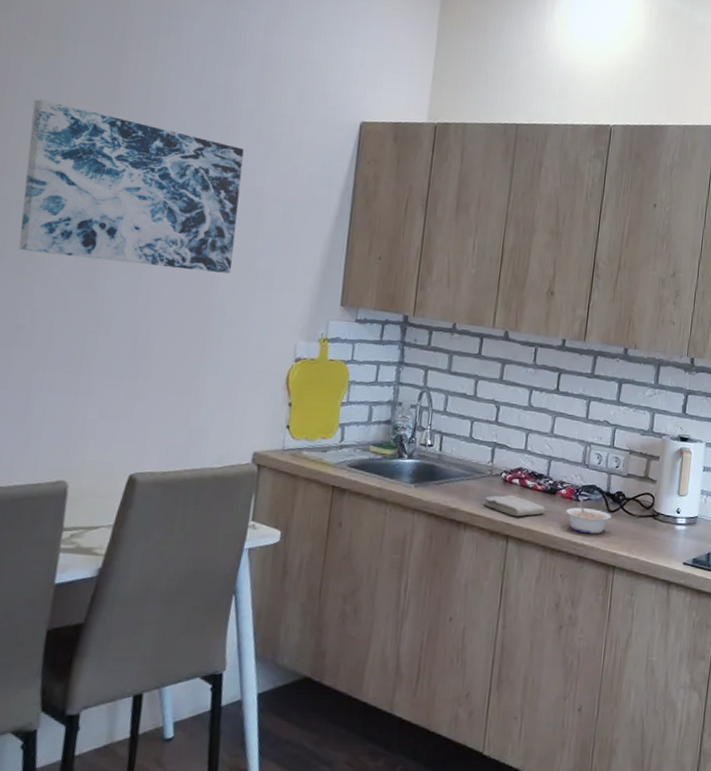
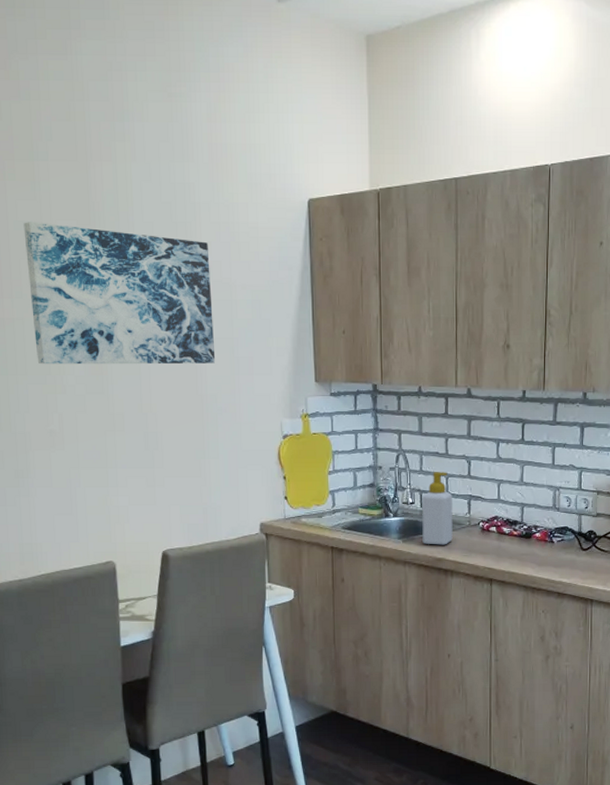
soap bottle: none [437,414,476,494] -> present [422,472,453,545]
washcloth: present [483,494,546,517] -> none [465,541,523,561]
legume: present [566,502,612,534] -> none [542,543,585,572]

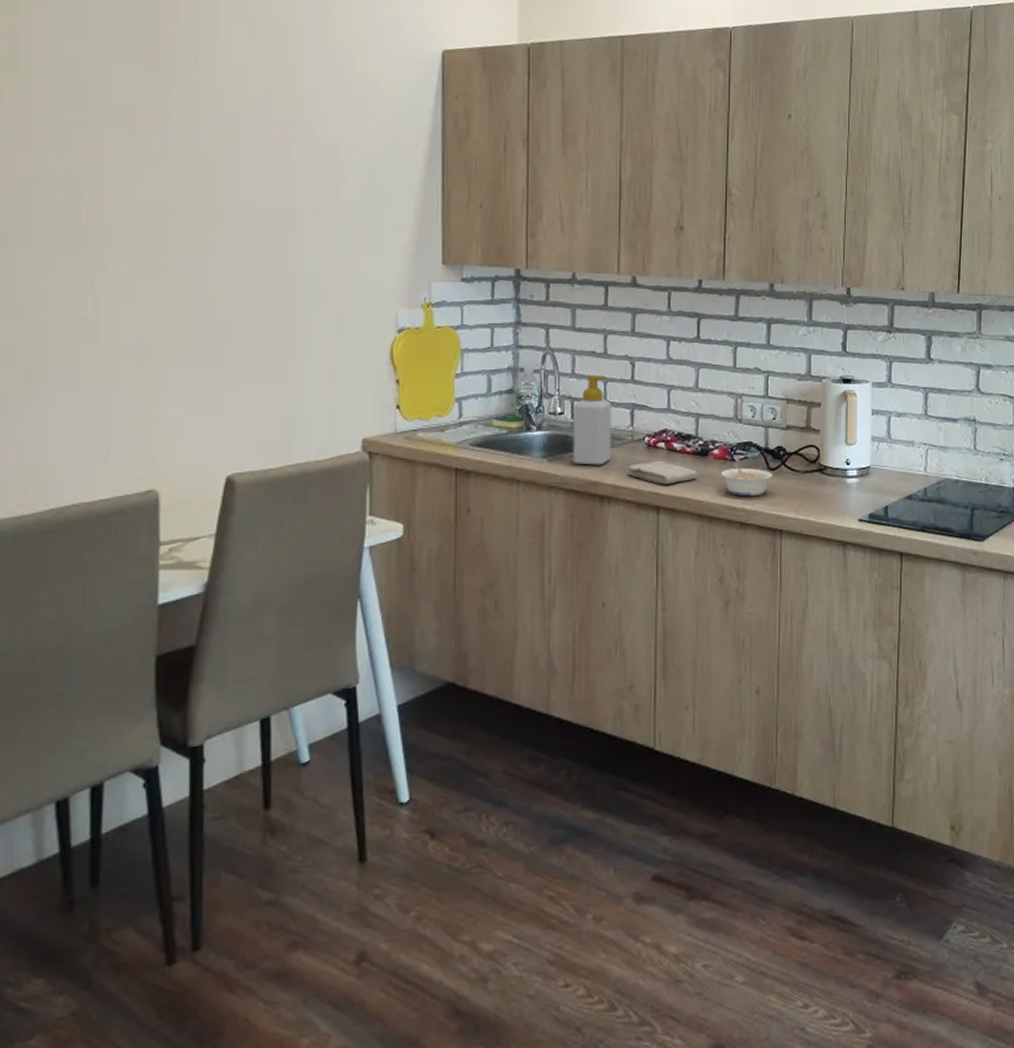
wall art: present [23,222,216,365] -> none [66,58,314,239]
washcloth: none [465,541,523,561] -> present [626,460,698,485]
legume: none [542,543,585,572] -> present [721,462,773,497]

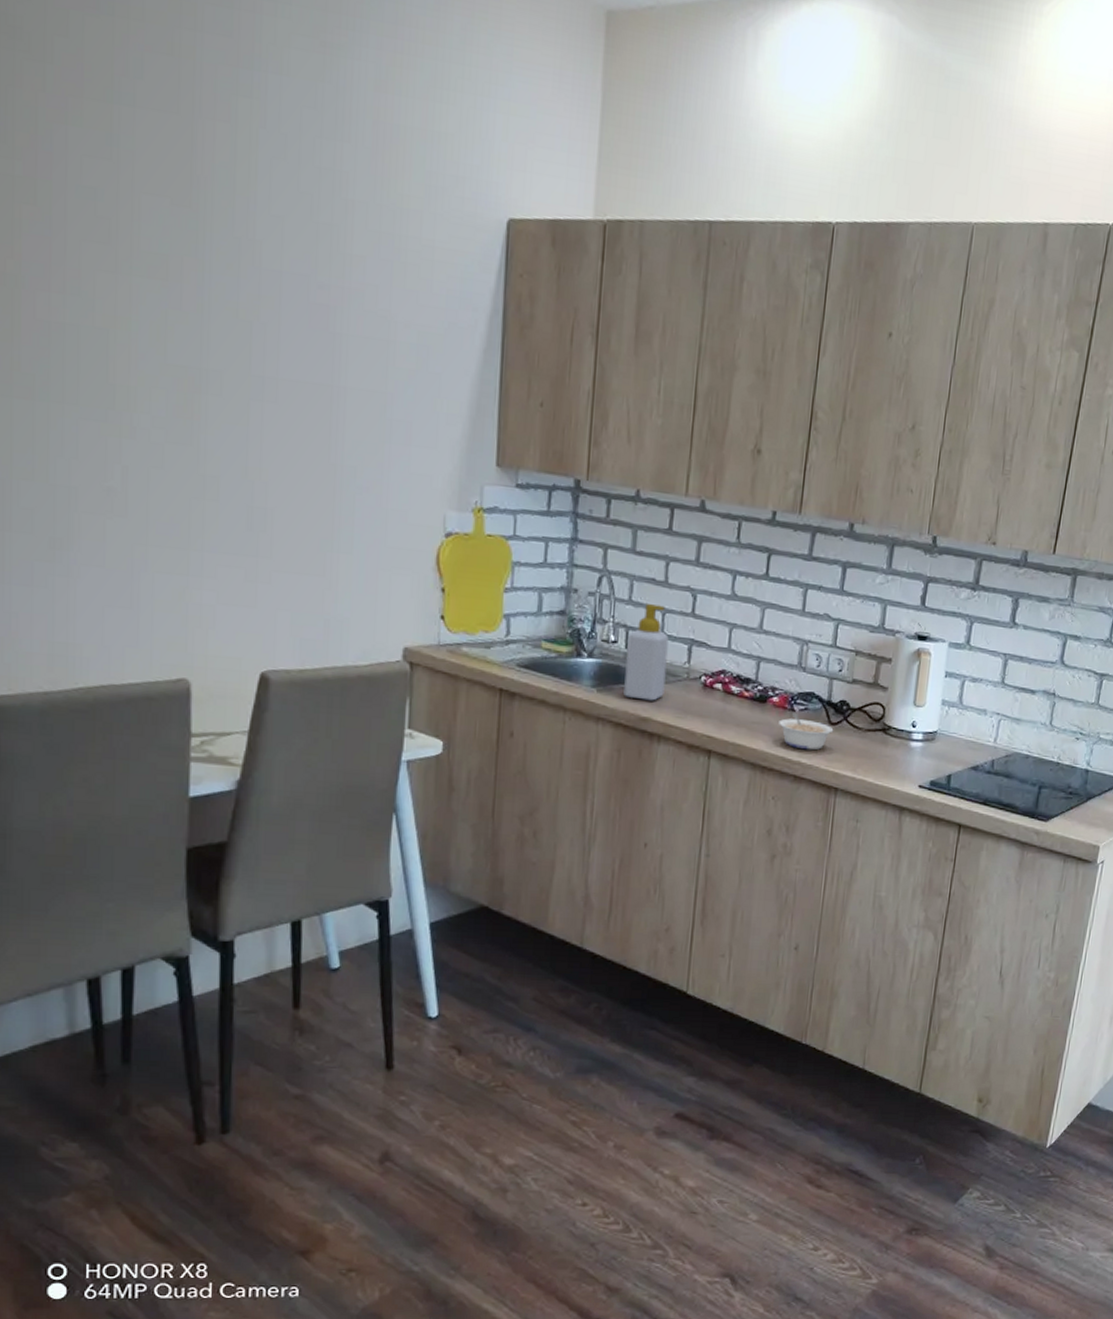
washcloth: present [626,460,698,485] -> none [679,702,755,729]

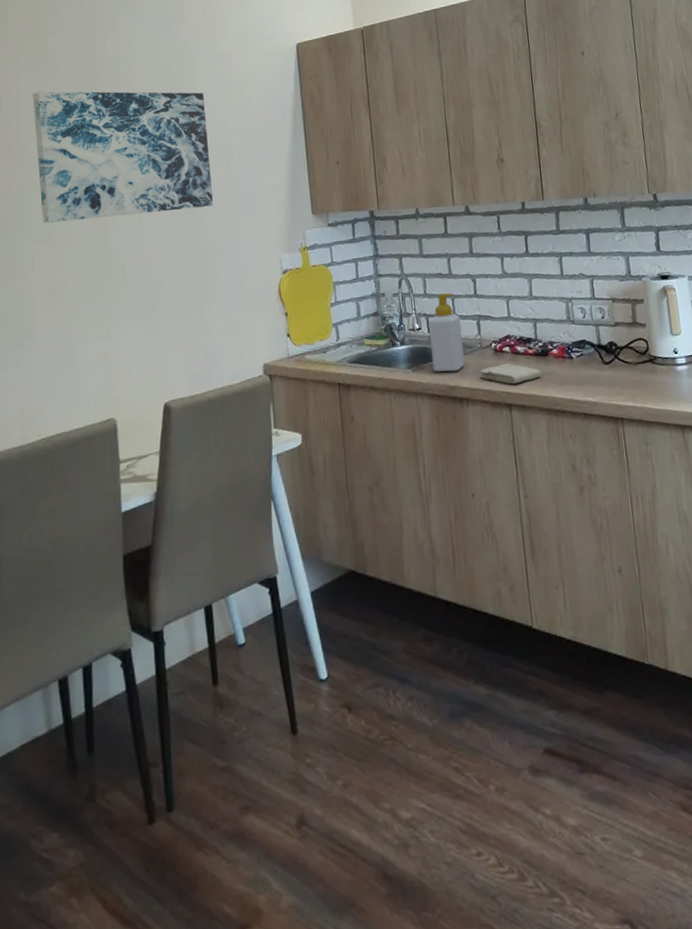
wall art: none [89,188,362,424] -> present [32,91,214,224]
washcloth: none [679,702,755,729] -> present [479,363,542,384]
legume: present [779,712,834,751] -> none [562,359,609,390]

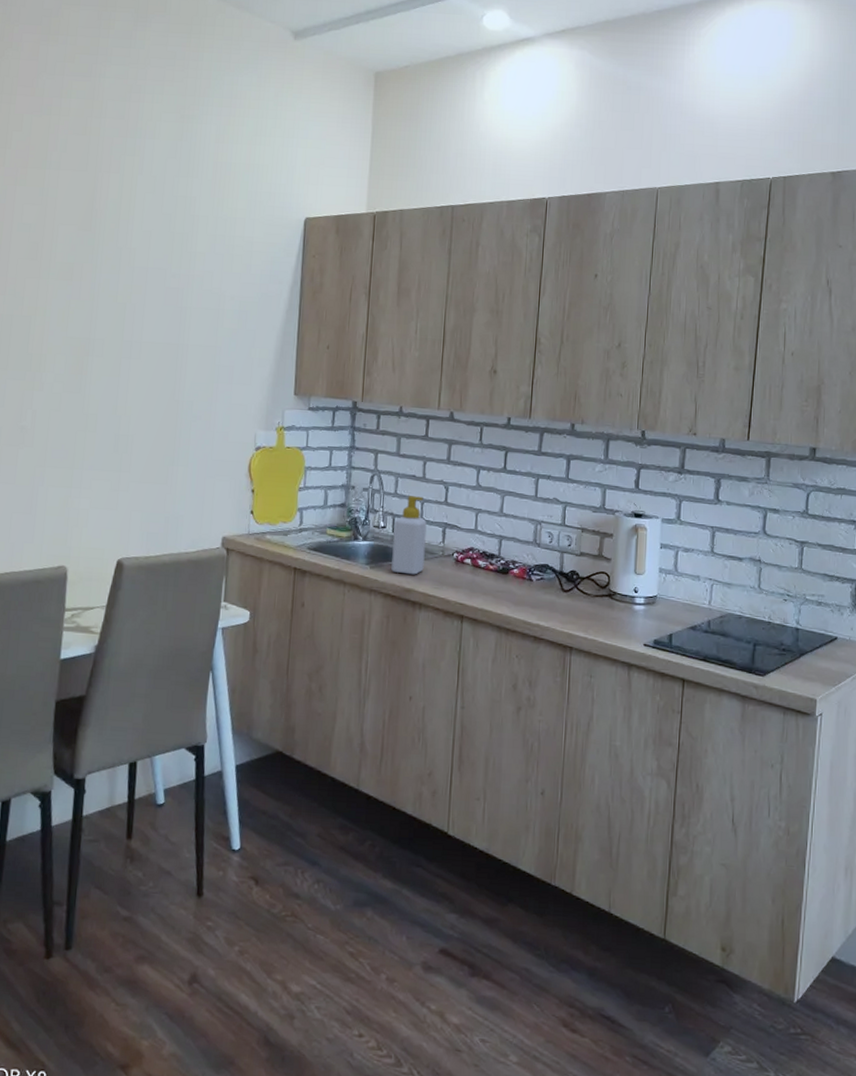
wall art: present [32,91,214,224] -> none [19,224,202,370]
washcloth: present [479,363,542,384] -> none [436,574,499,597]

